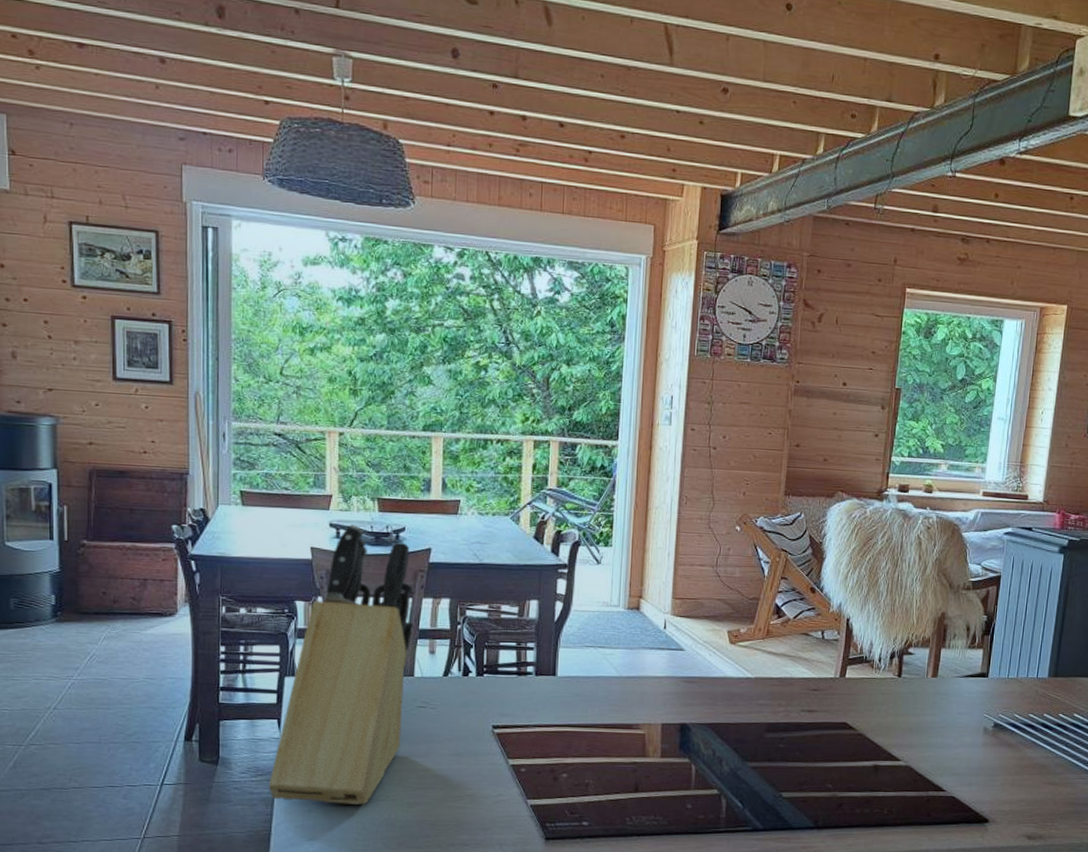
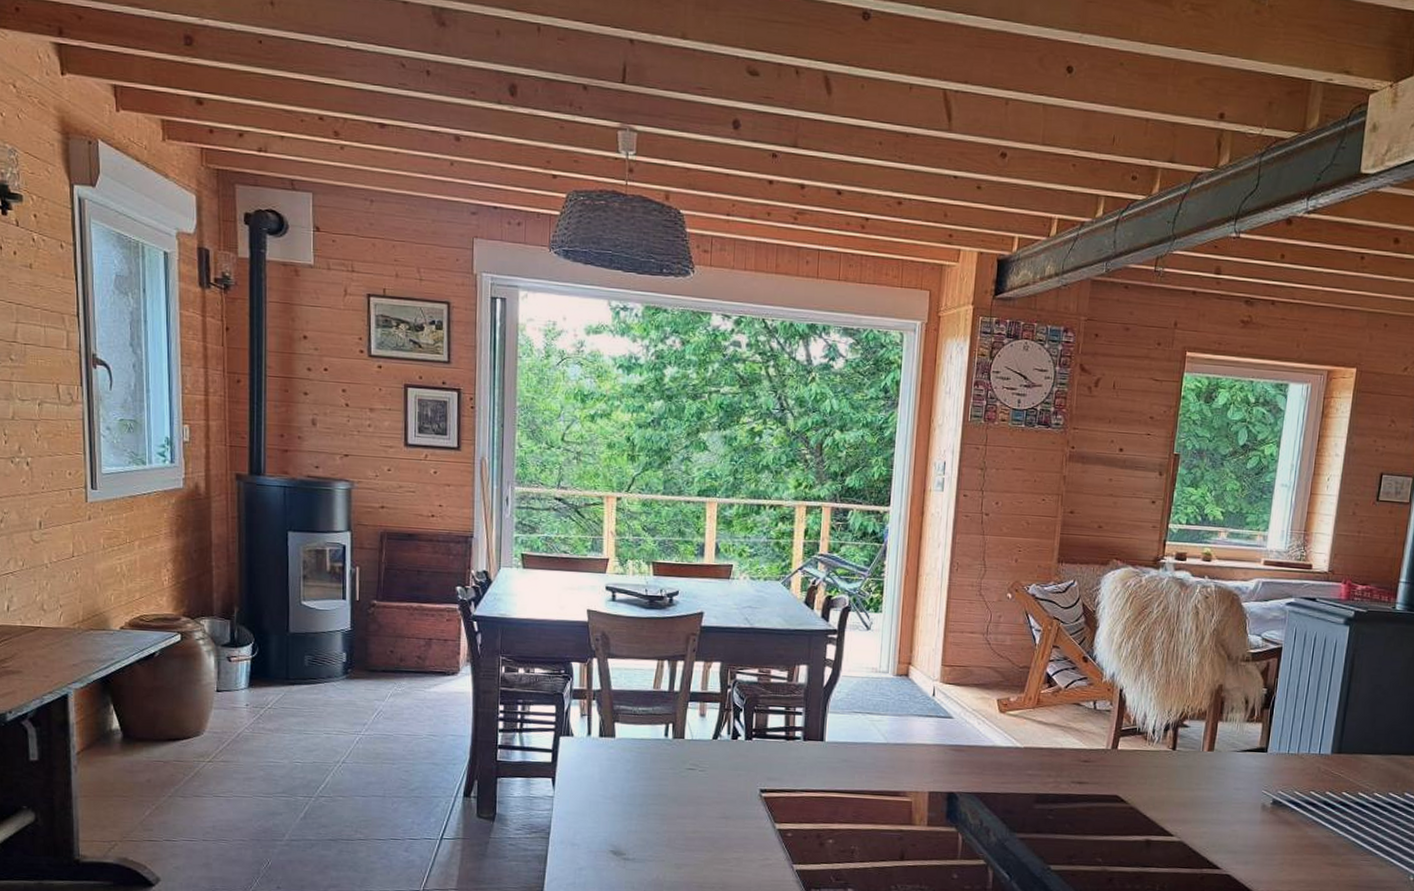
knife block: present [268,524,414,805] -> none [542,587,686,865]

